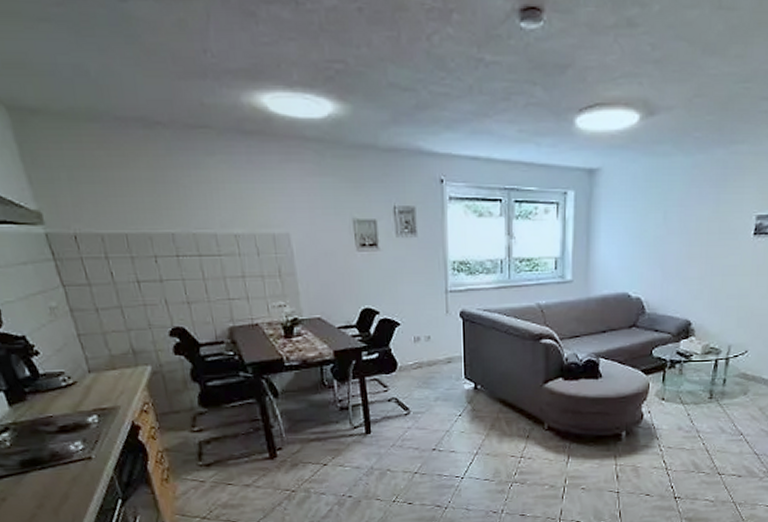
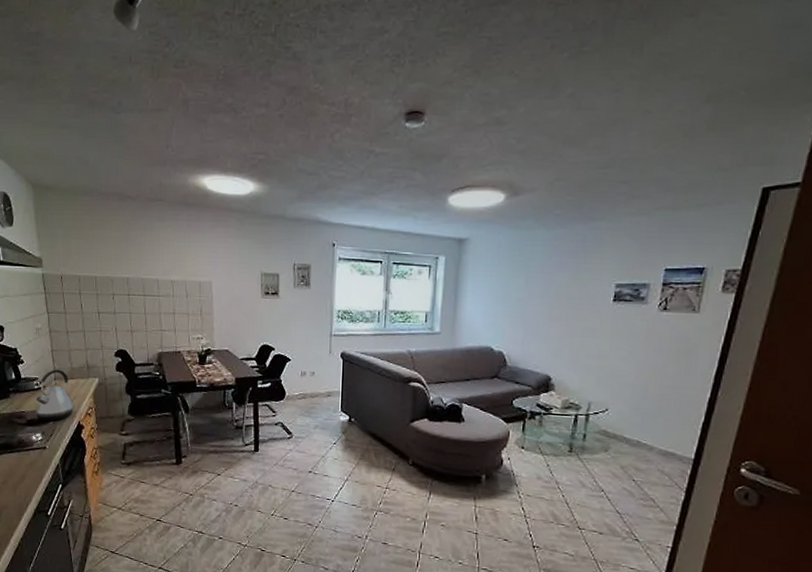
kettle: none [65,359,124,427] -> present [35,369,75,422]

